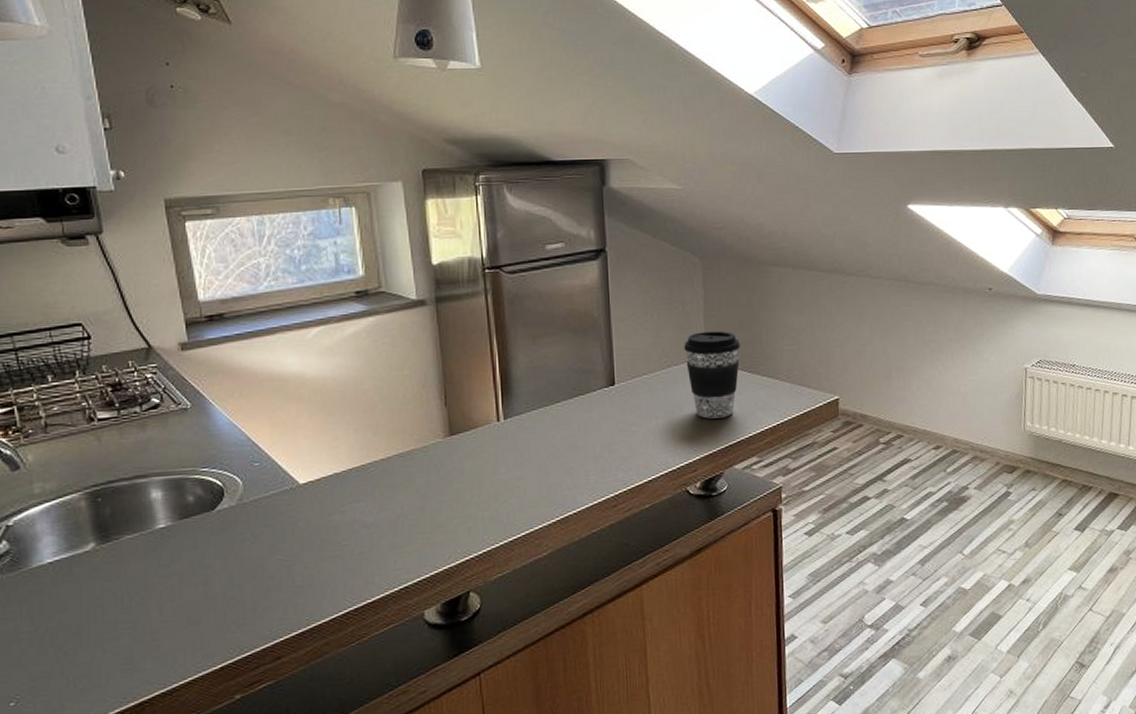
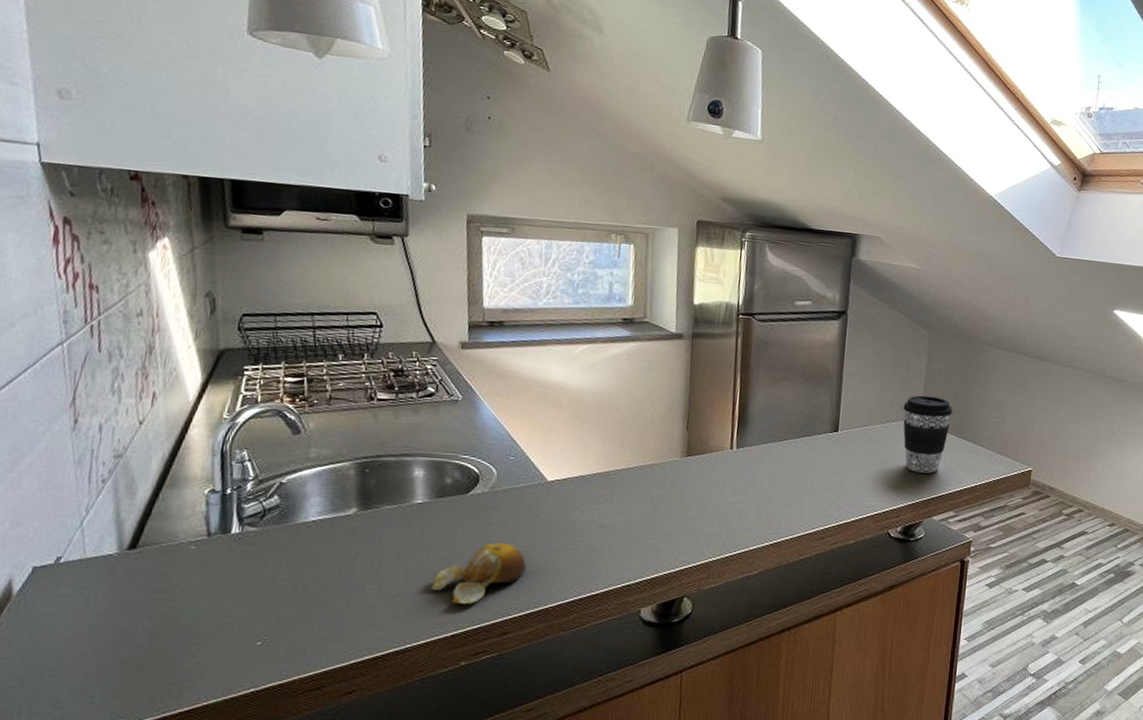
fruit: none [190,559,292,633] -> present [431,543,527,604]

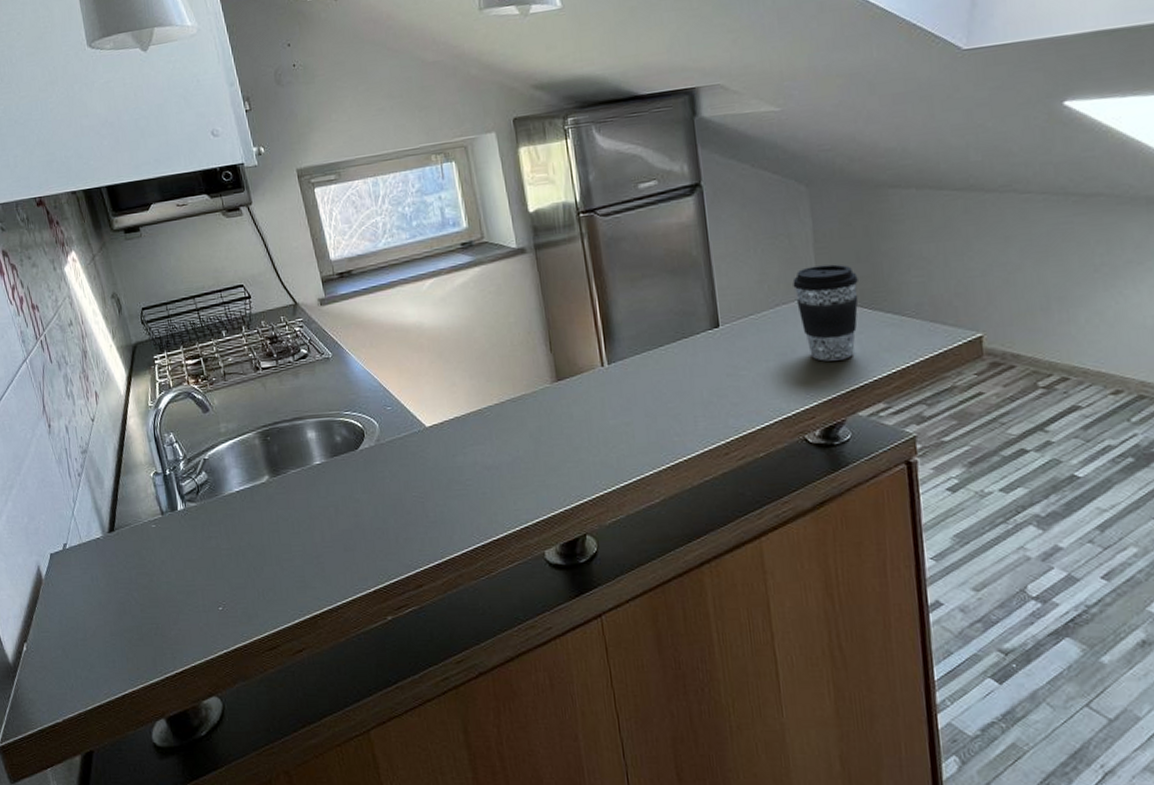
fruit: present [431,543,527,604] -> none [345,495,426,559]

